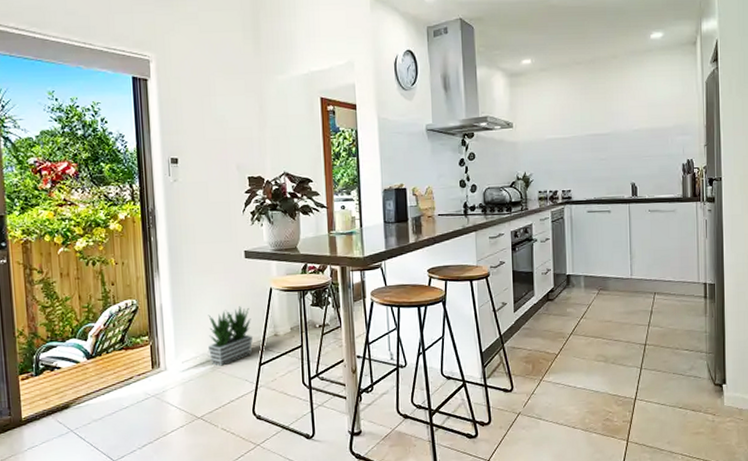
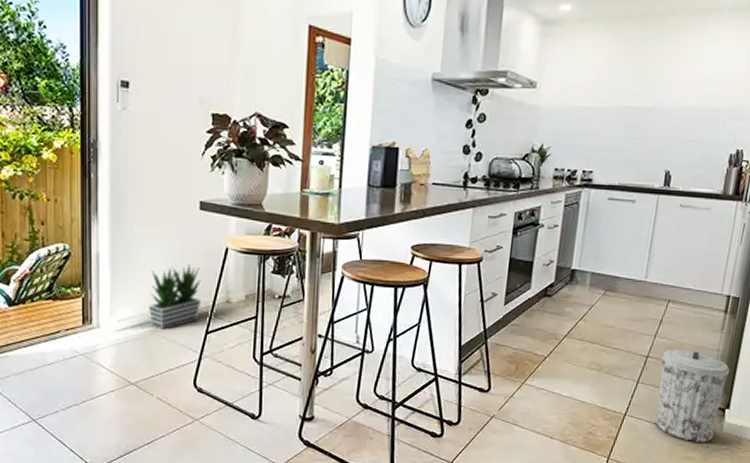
trash can: none [657,335,720,419] -> present [655,349,730,443]

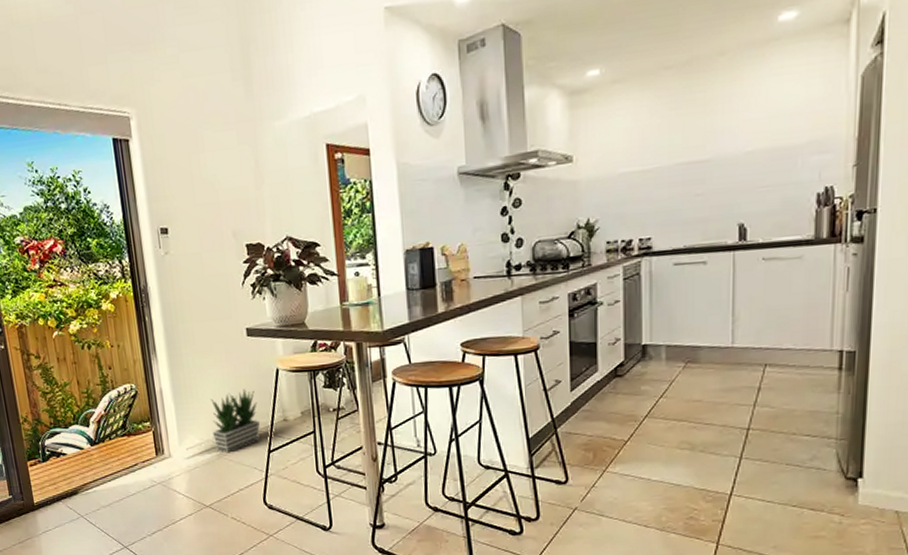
trash can: present [655,349,730,443] -> none [765,417,857,520]

